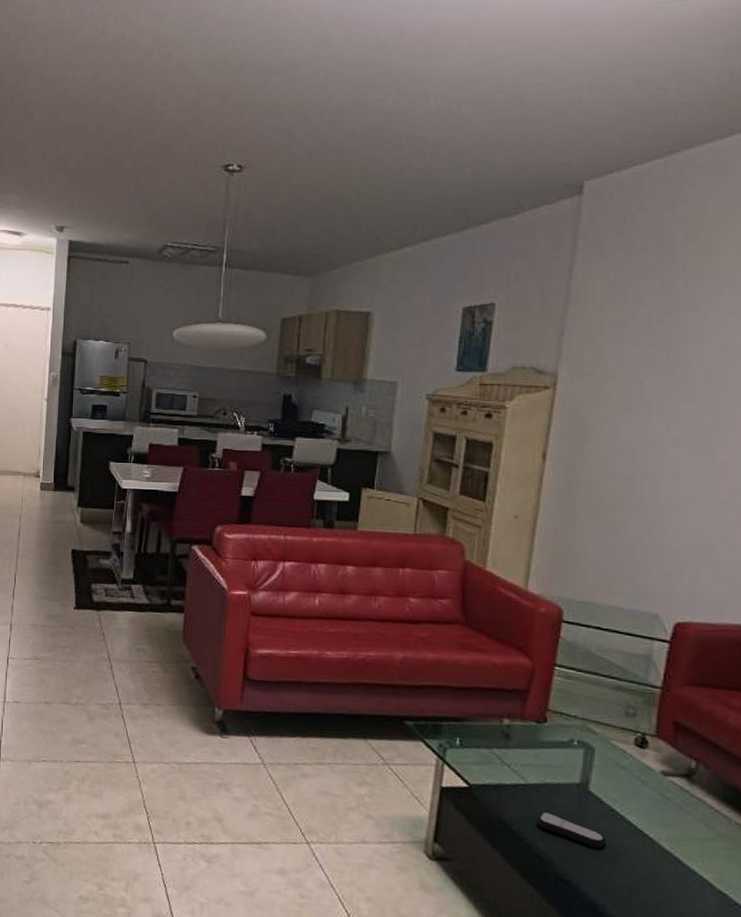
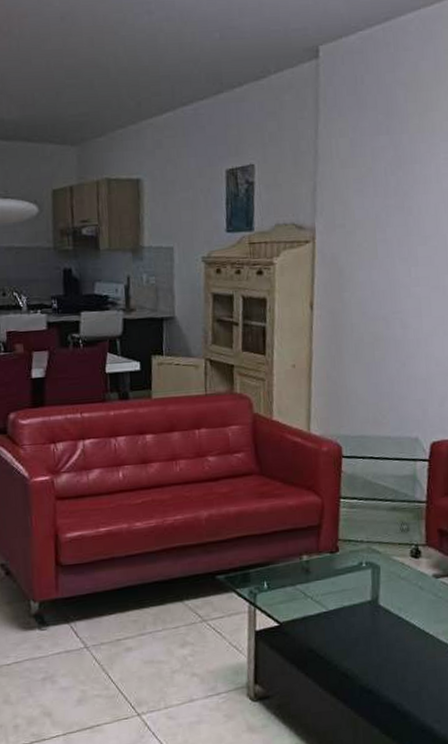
remote control: present [536,811,606,849] -> none [339,632,397,655]

